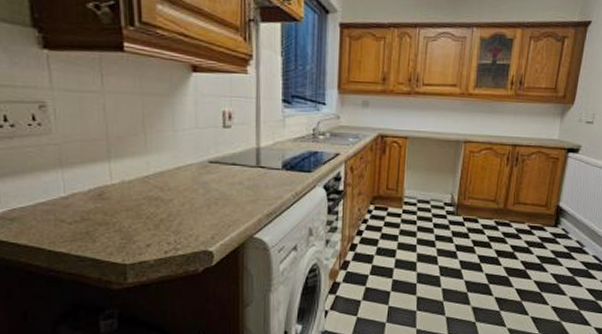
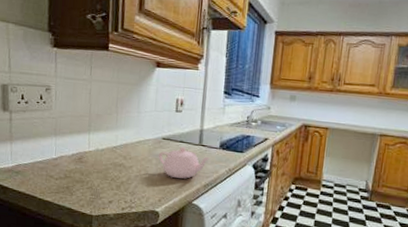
teapot: none [205,170,272,209] -> present [158,146,211,179]

